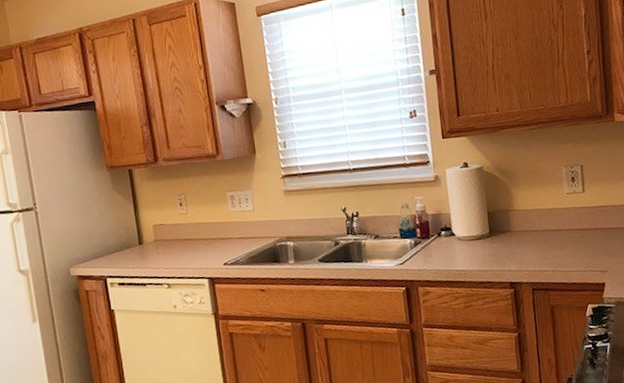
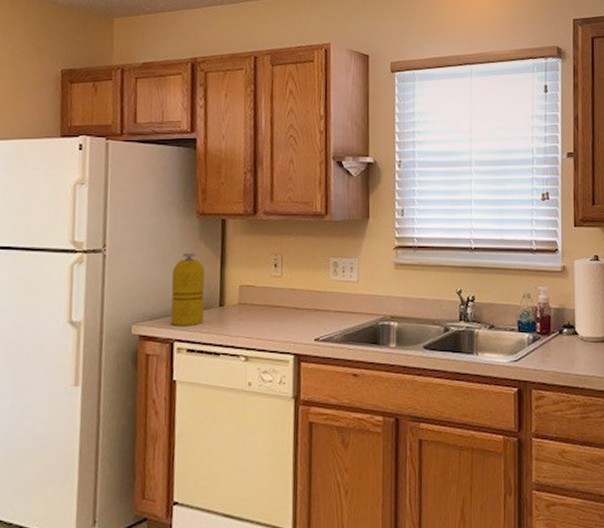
canister: none [94,202,128,265] -> present [170,253,205,325]

